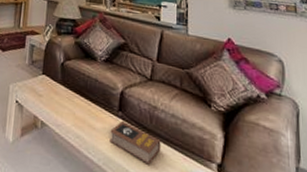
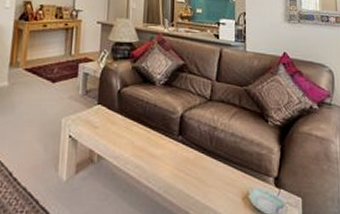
book: present [109,121,161,165] -> none [170,146,221,187]

